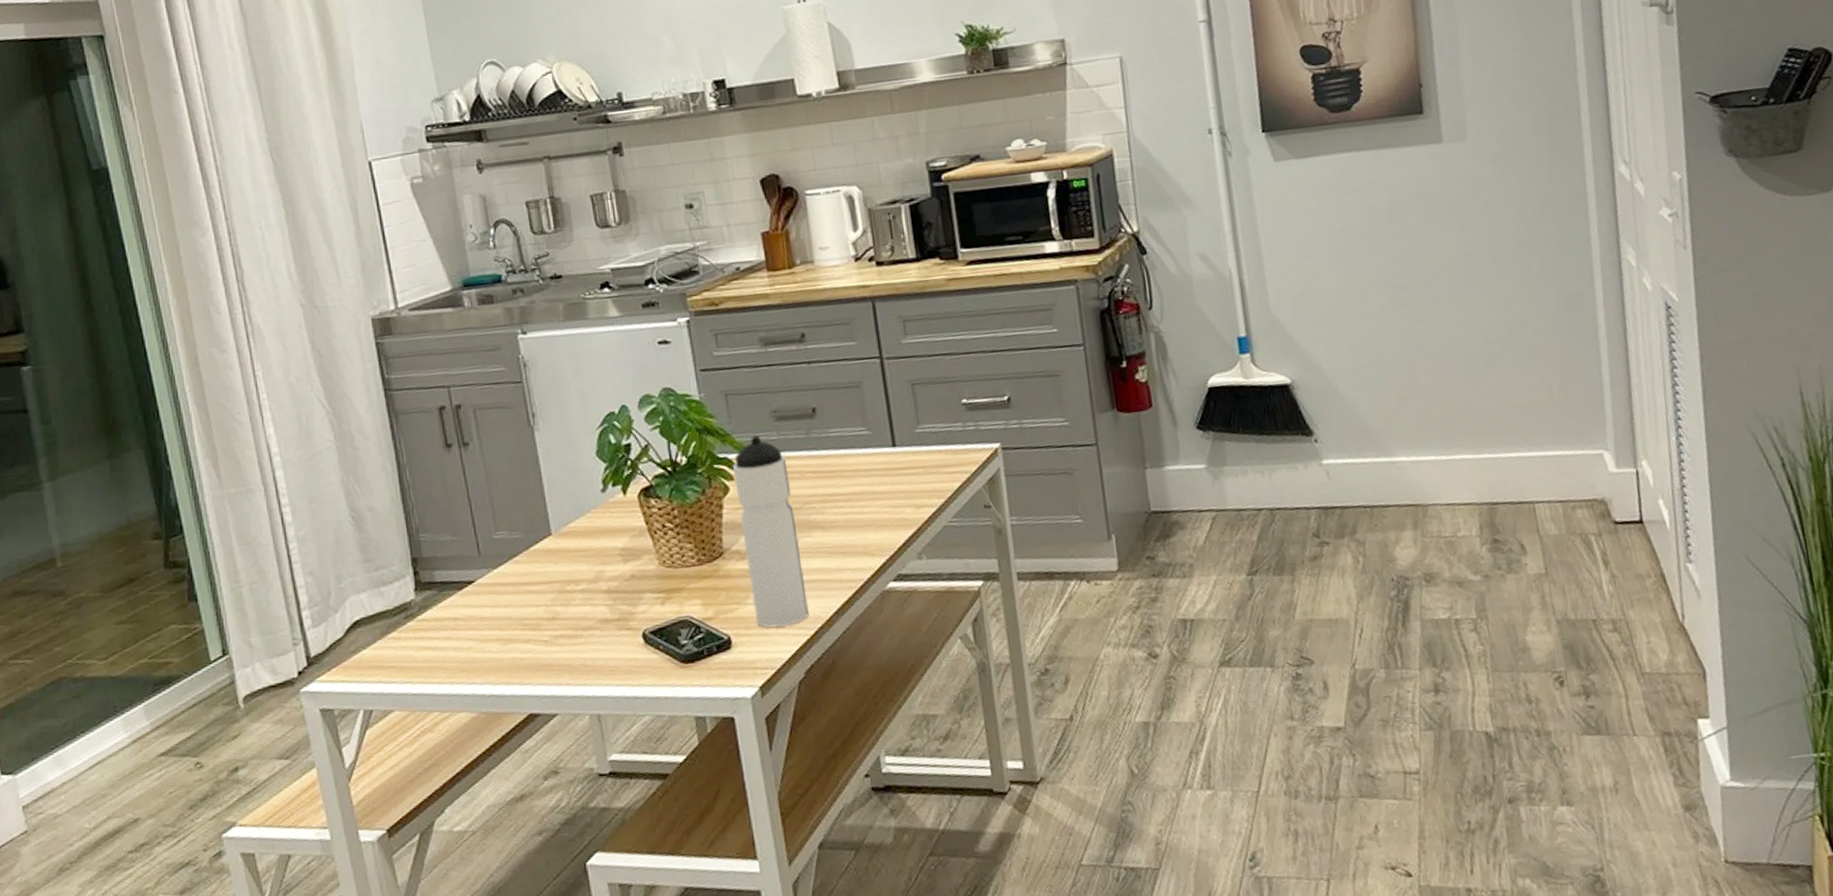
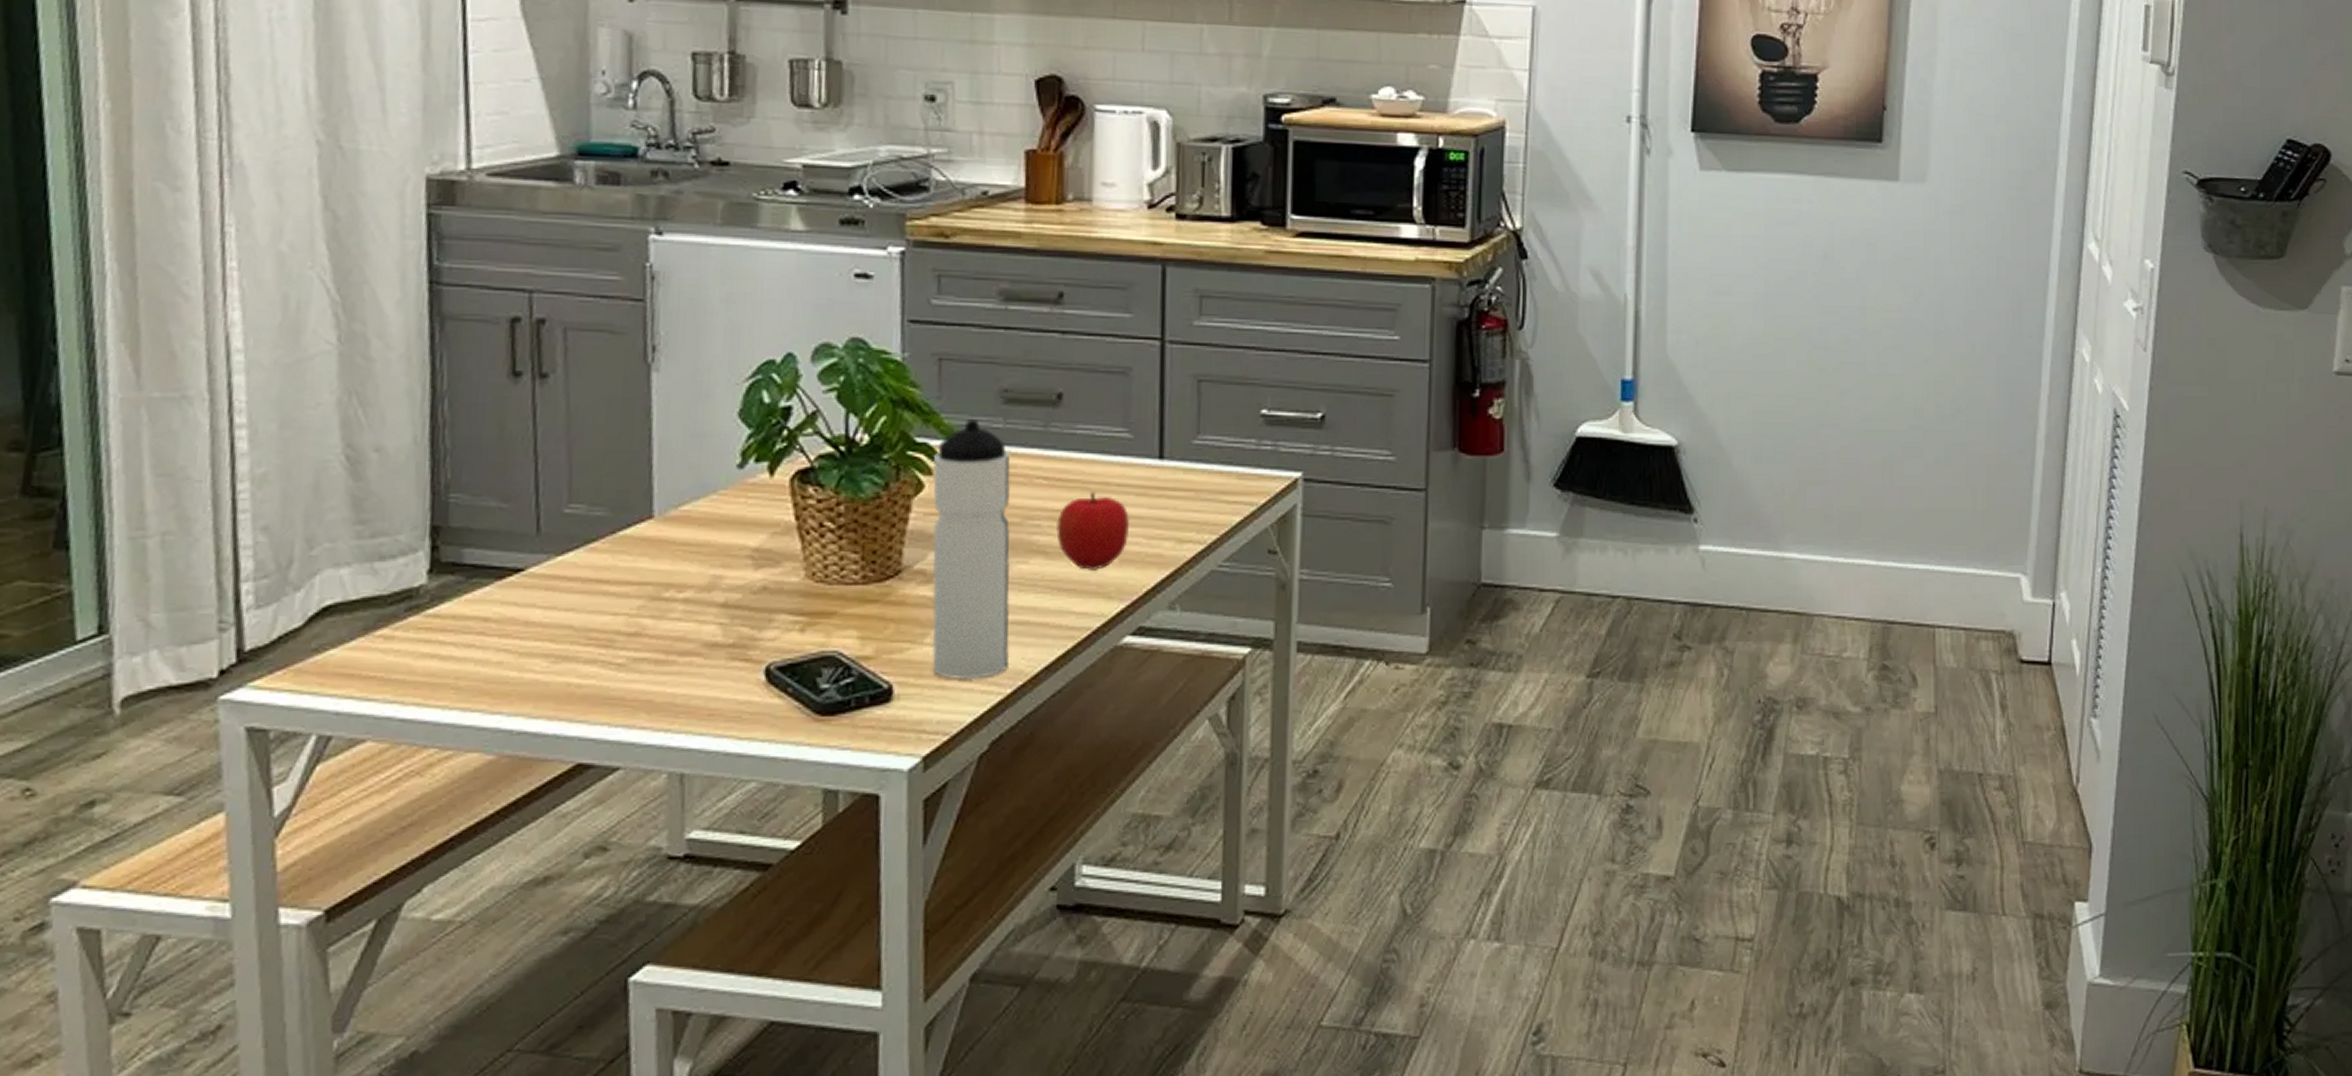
fruit: none [826,477,880,536] -> present [1056,491,1131,570]

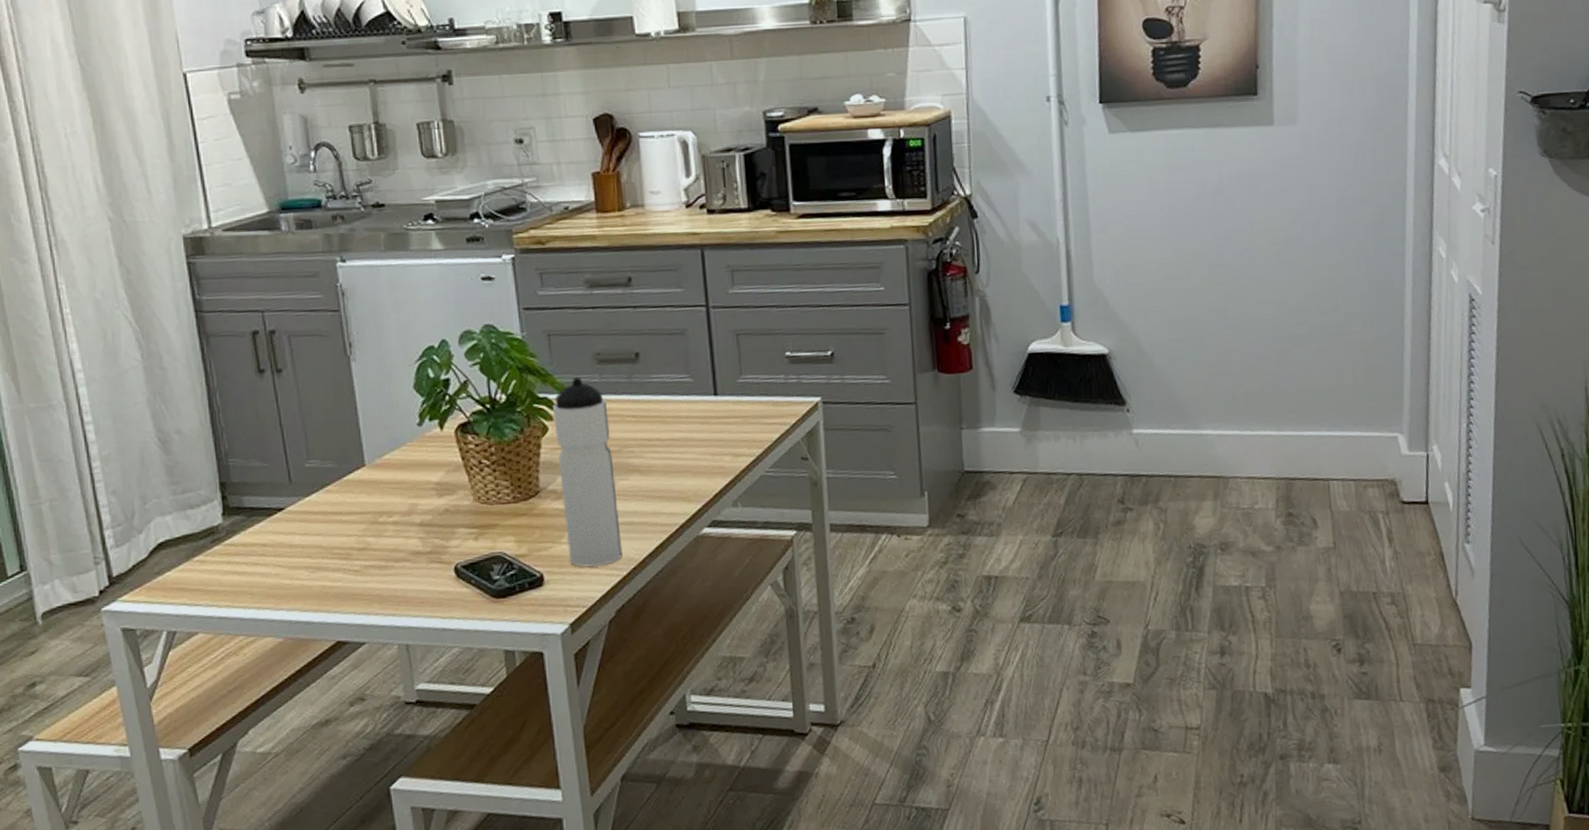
fruit: present [1056,491,1131,570] -> none [645,423,698,482]

